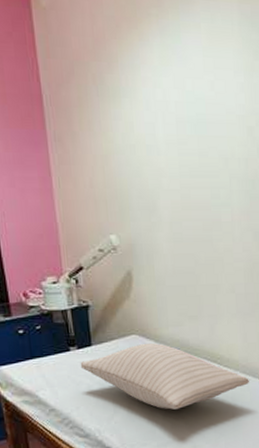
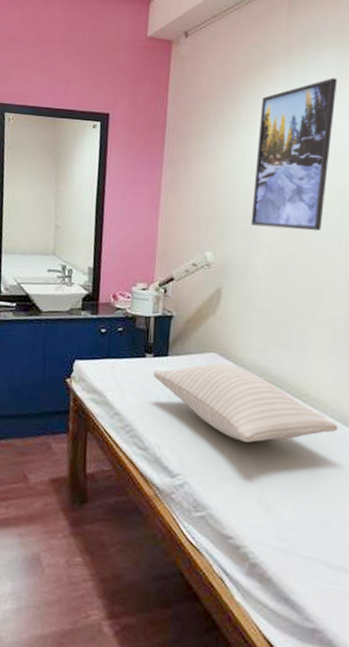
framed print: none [140,35,215,203] -> present [250,78,337,231]

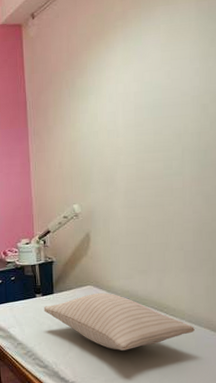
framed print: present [250,78,337,231] -> none [105,33,169,177]

